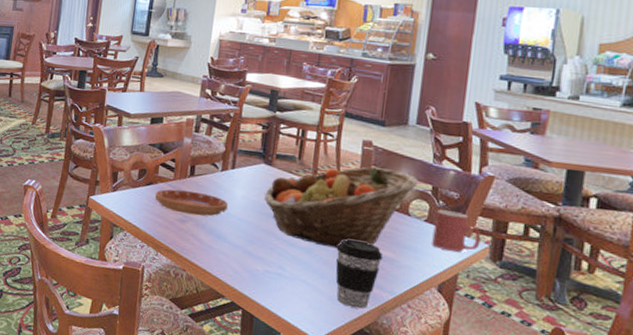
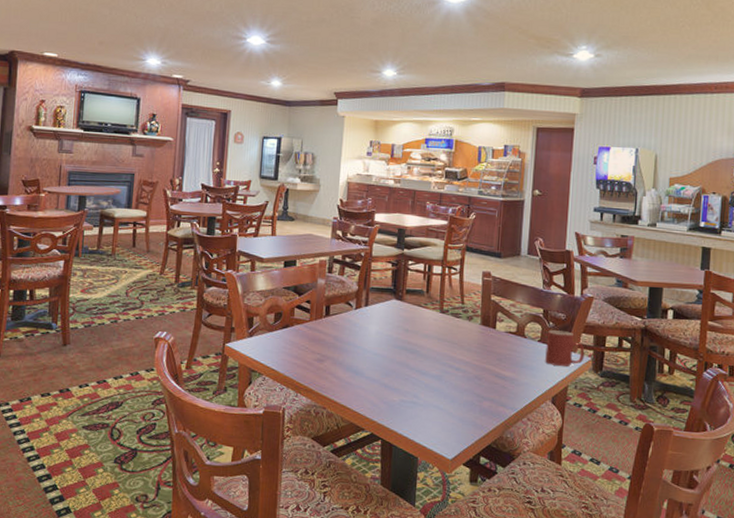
saucer: present [155,189,228,216] -> none [292,330,363,354]
fruit basket: present [264,167,418,249] -> none [397,296,531,374]
coffee cup: present [336,239,382,309] -> none [464,364,504,427]

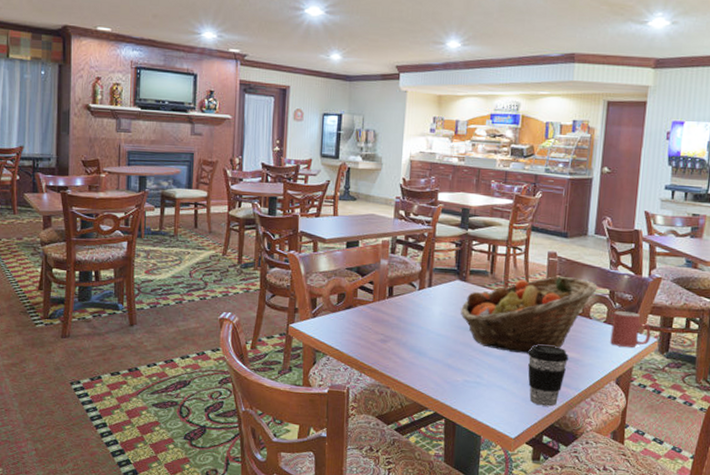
fruit basket: none [397,296,531,374] -> present [461,276,597,354]
coffee cup: none [464,364,504,427] -> present [528,345,568,407]

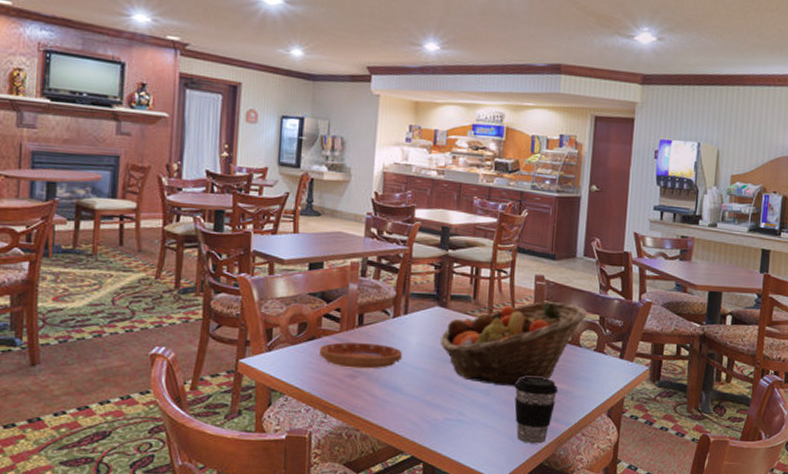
saucer: none [355,311,427,335] -> present [319,342,402,369]
mug: present [610,311,651,348] -> none [601,338,642,377]

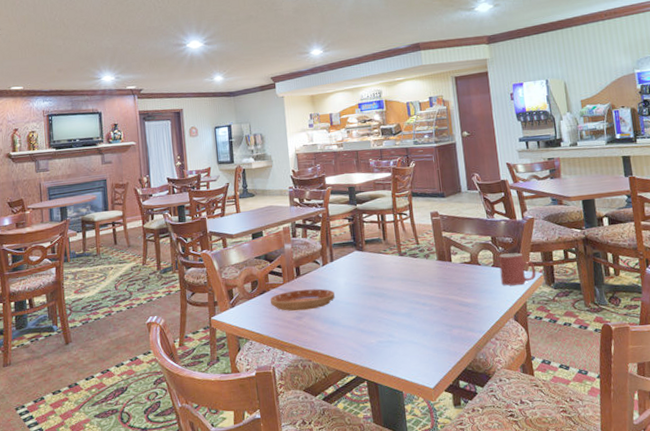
fruit basket: present [440,301,587,387] -> none [363,231,480,308]
coffee cup: present [514,377,557,444] -> none [430,296,468,353]
mug: none [601,338,642,377] -> present [498,252,536,286]

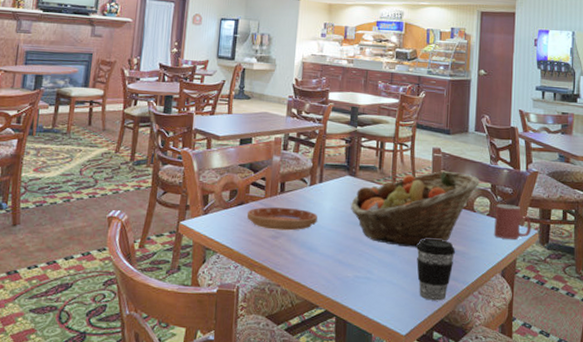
fruit basket: none [363,231,480,308] -> present [351,171,480,248]
coffee cup: none [430,296,468,353] -> present [416,239,455,301]

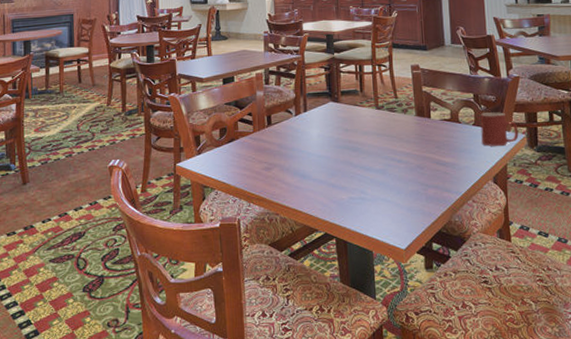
saucer: present [247,207,317,231] -> none [238,139,306,162]
fruit basket: present [351,171,480,248] -> none [337,86,462,165]
coffee cup: present [416,239,455,301] -> none [406,154,445,214]

